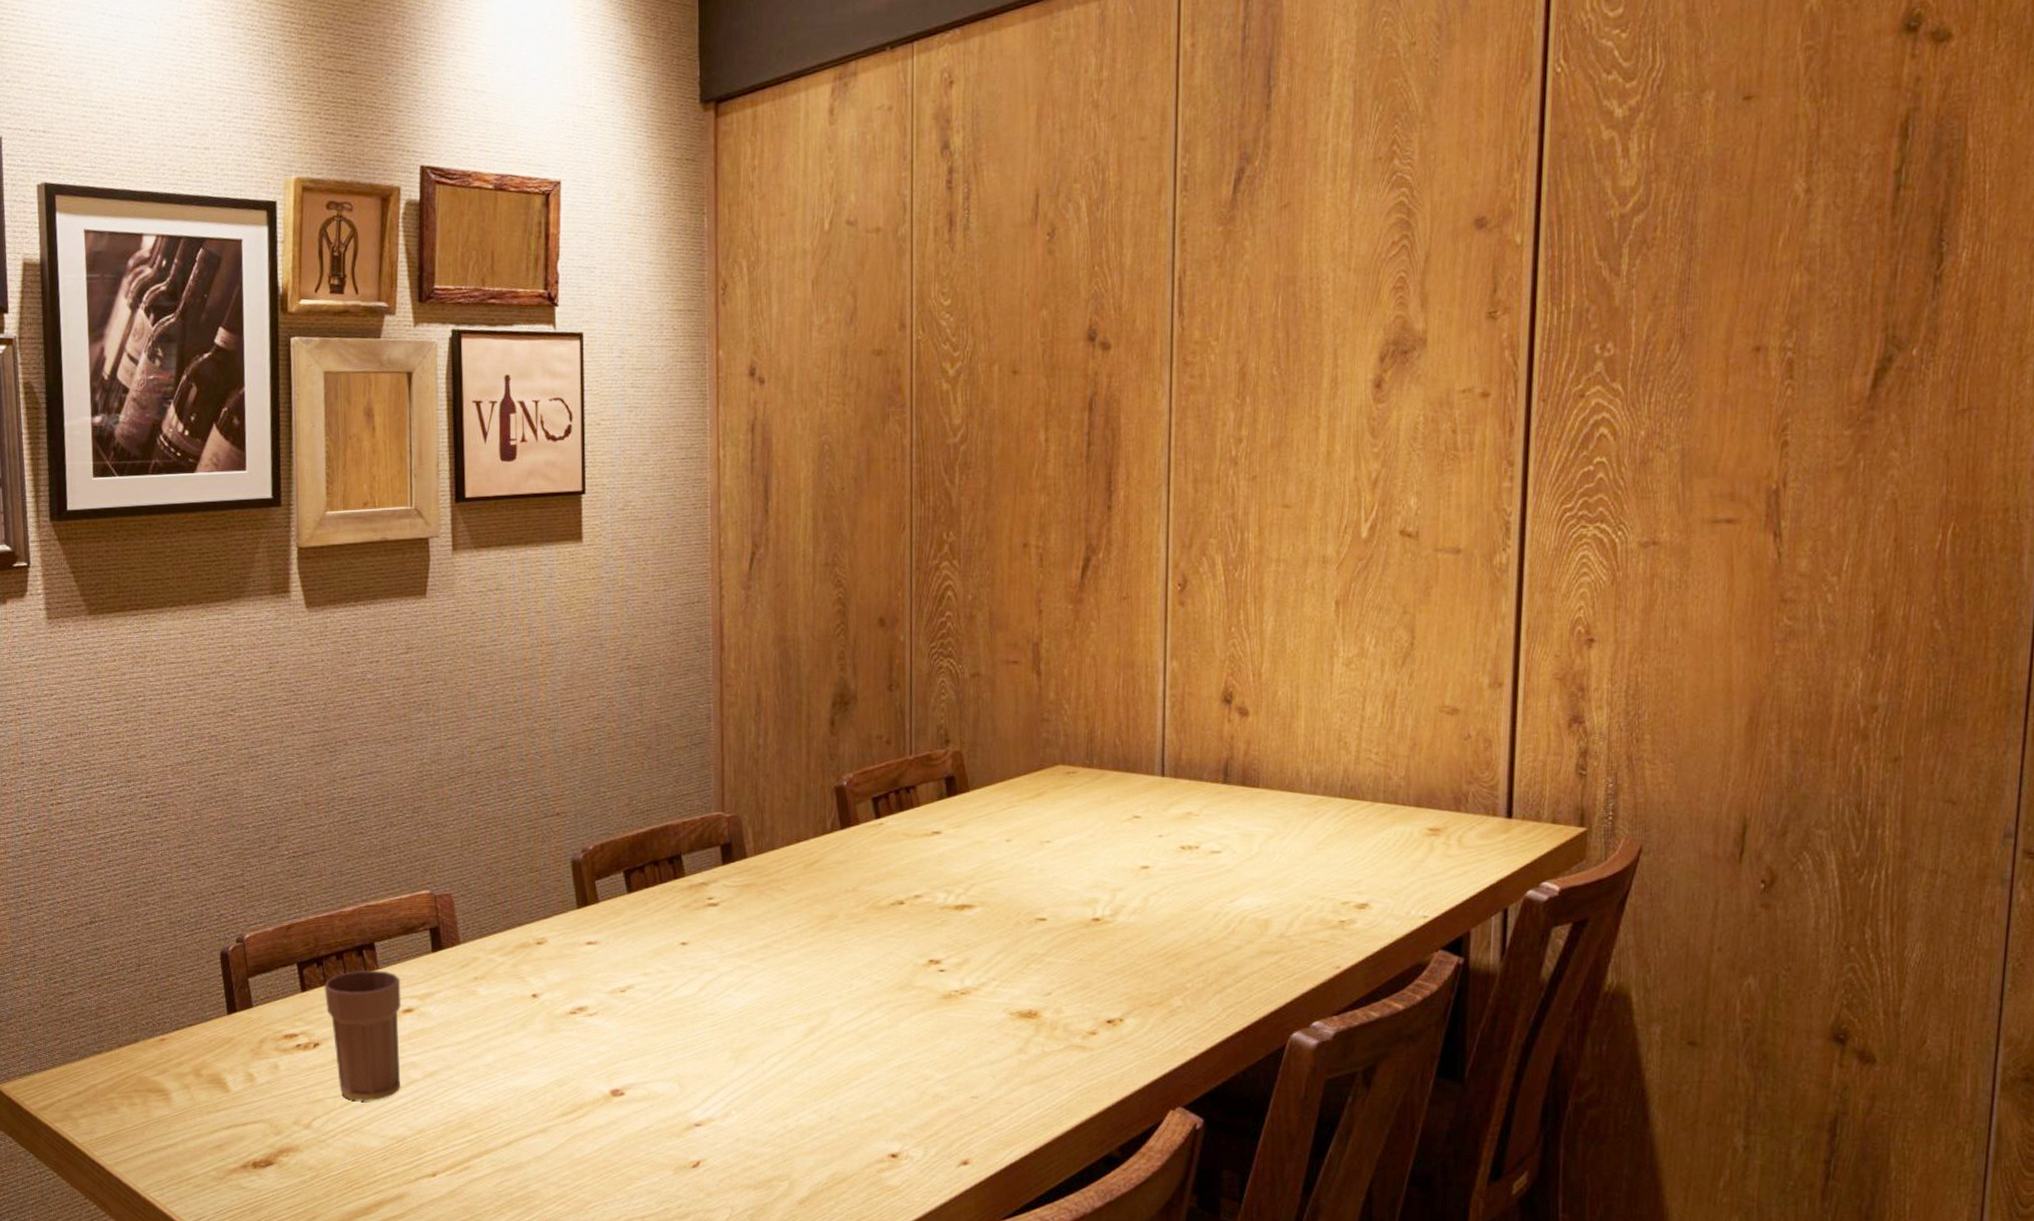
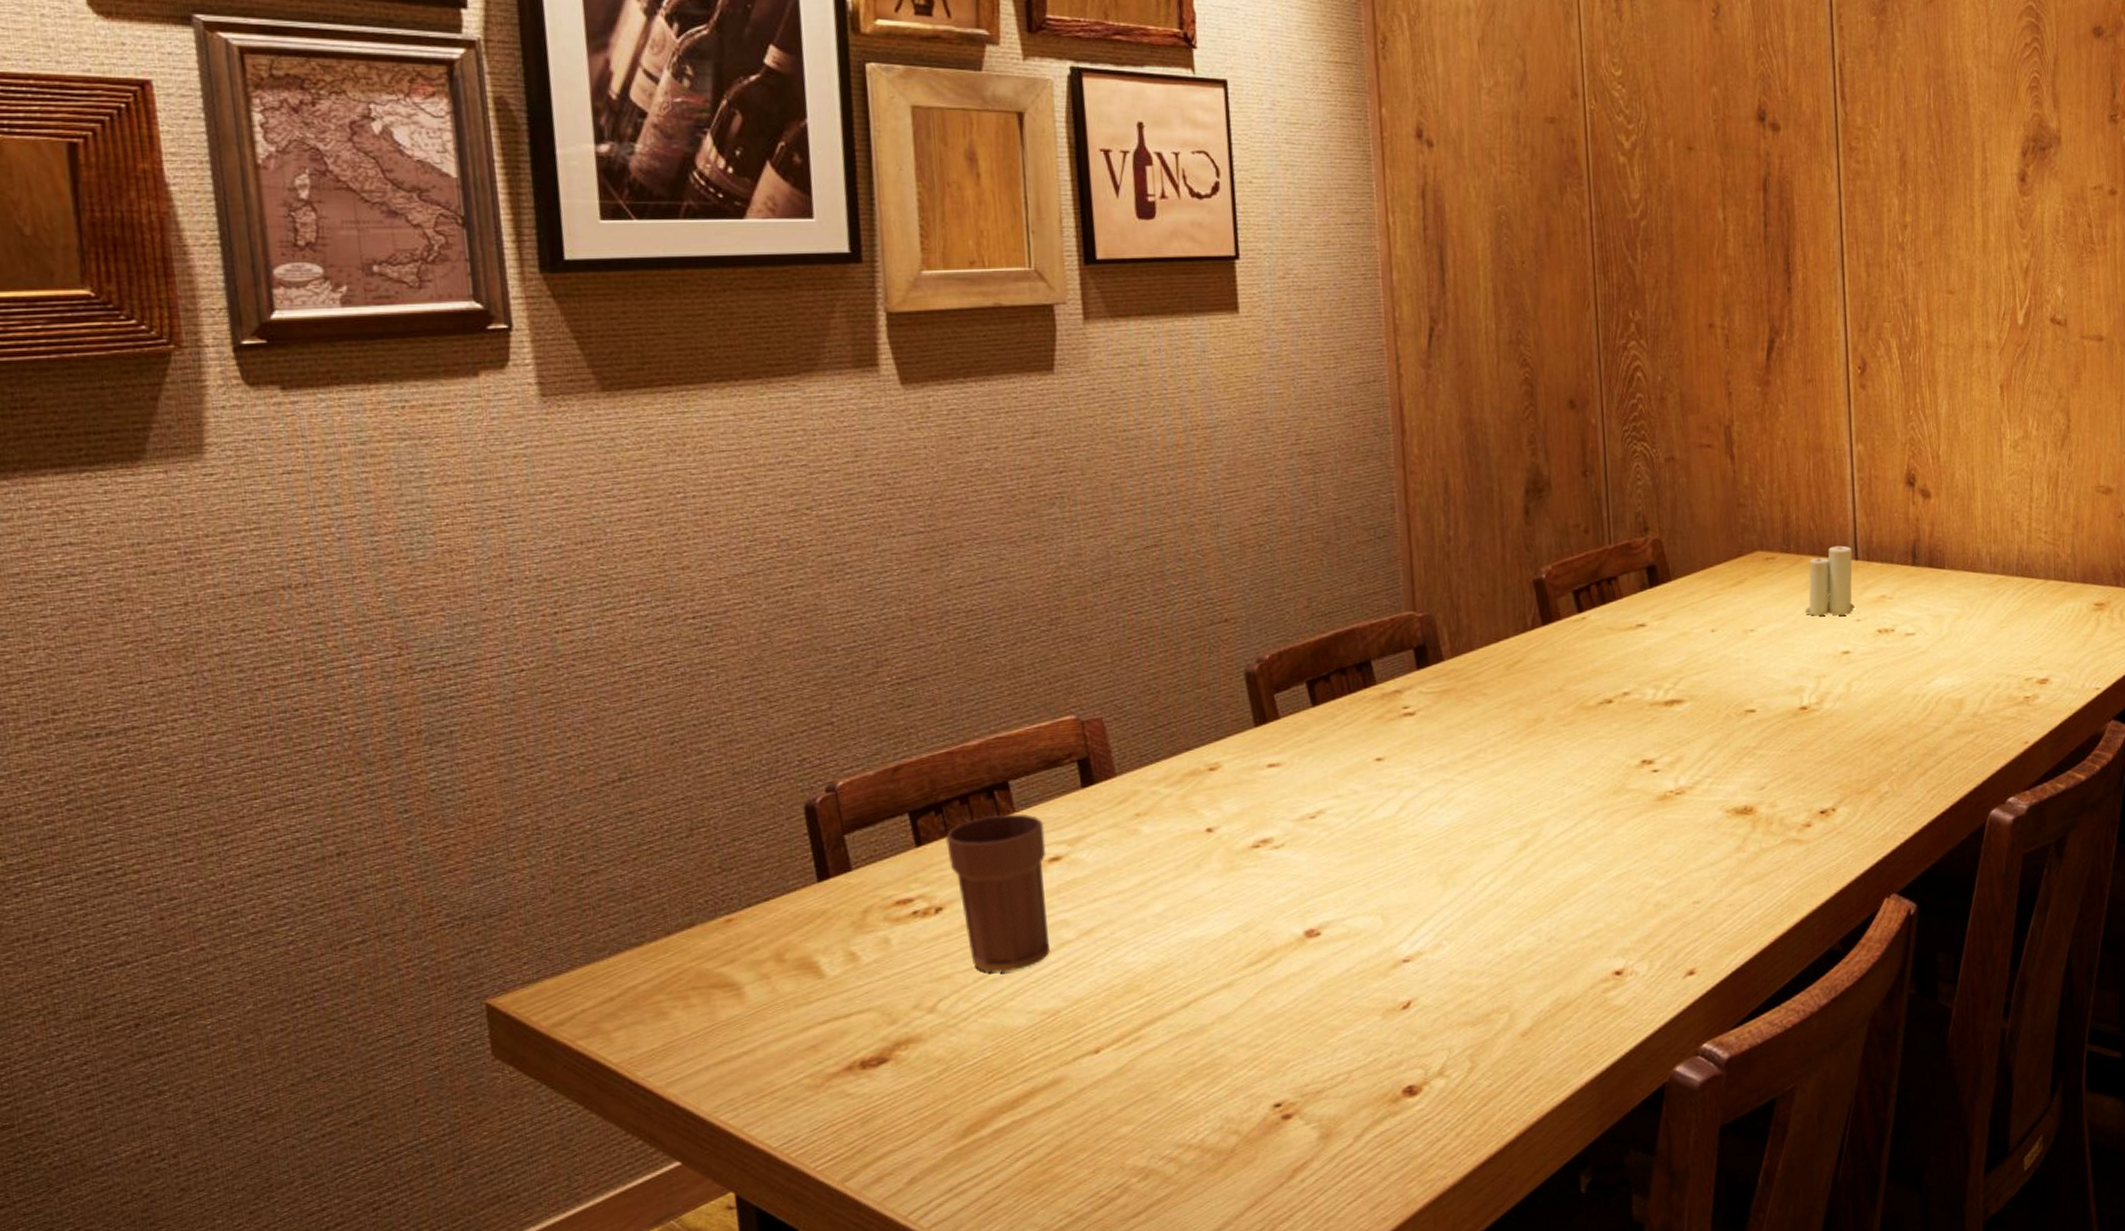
candle: none [1103,760,1158,831] -> present [1804,544,1854,616]

